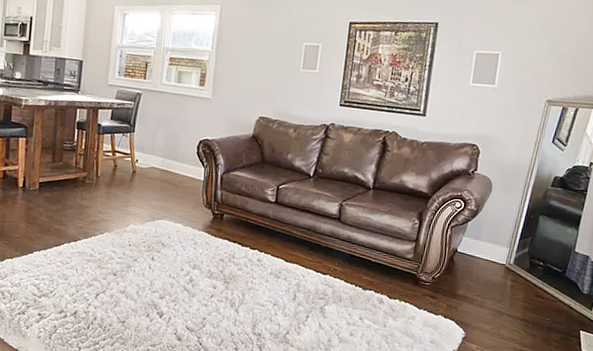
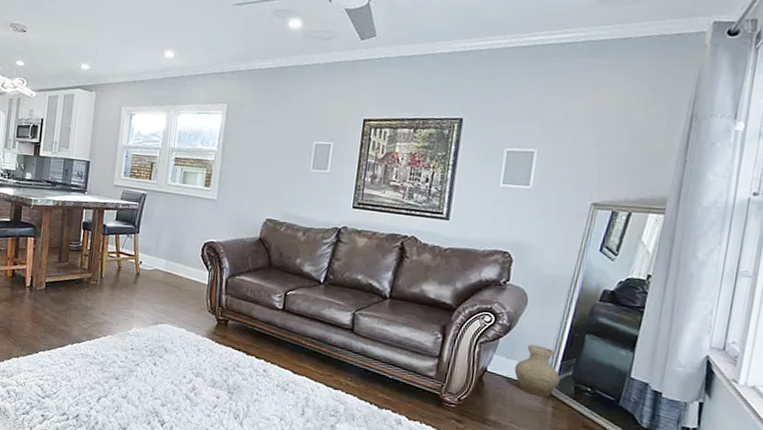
vase: none [480,226,518,272] -> present [514,344,560,397]

